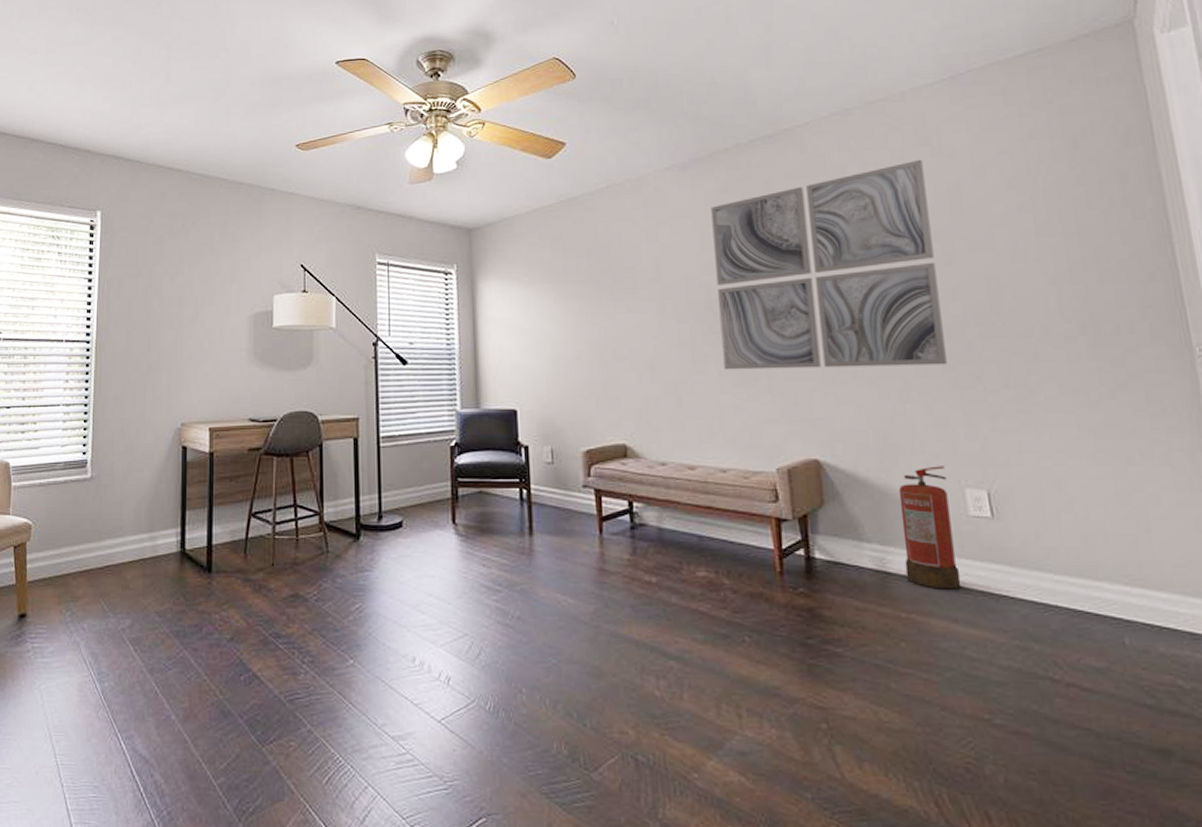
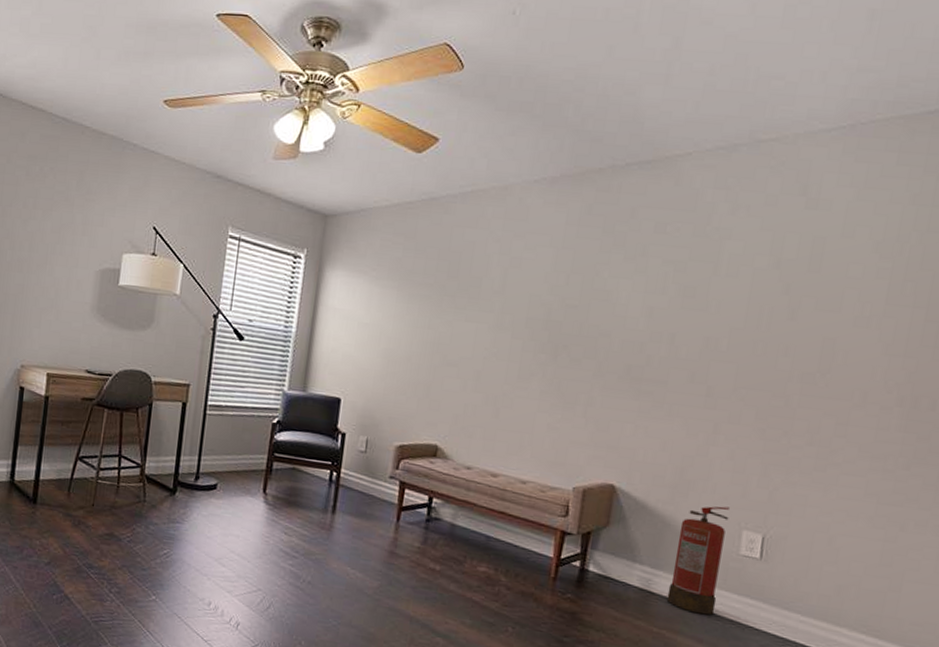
wall art: present [711,159,947,370] -> none [546,208,796,416]

